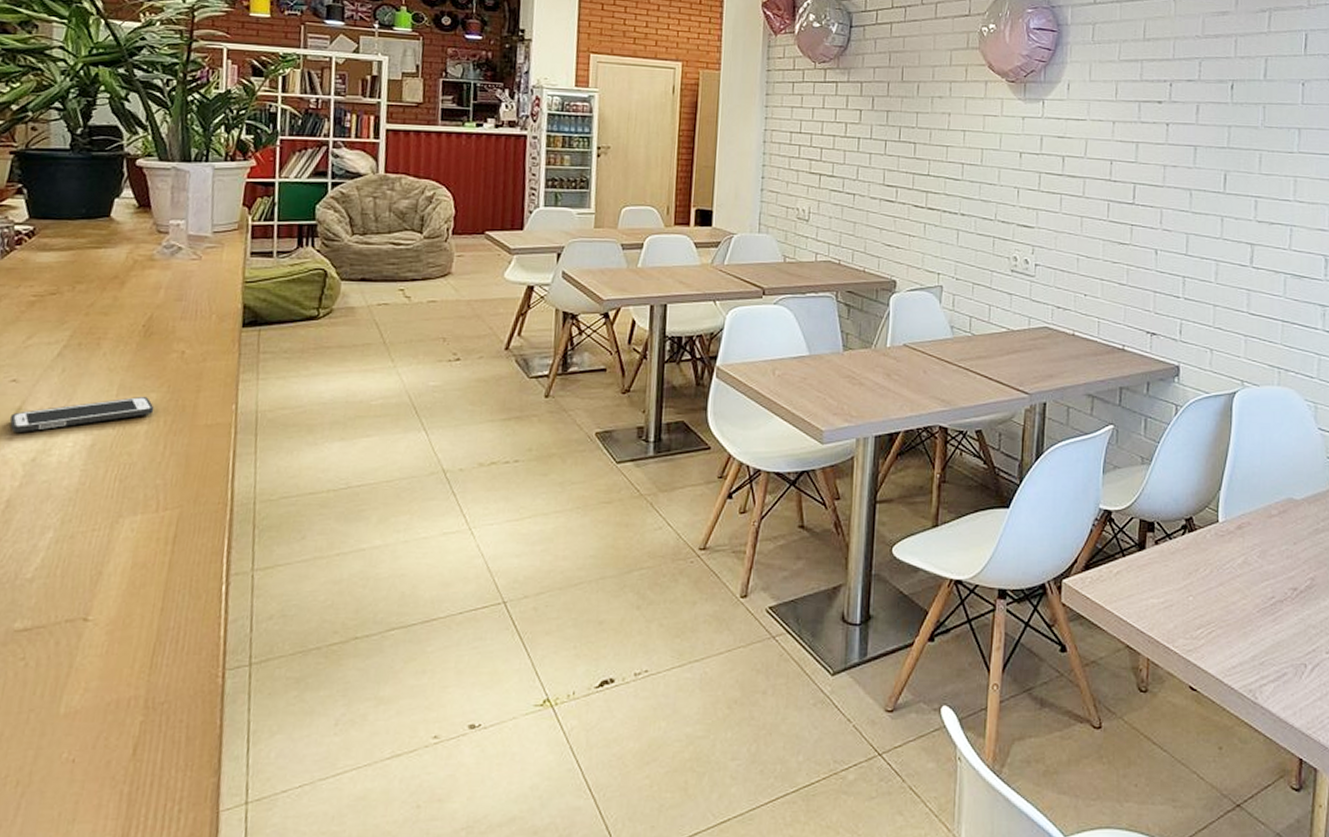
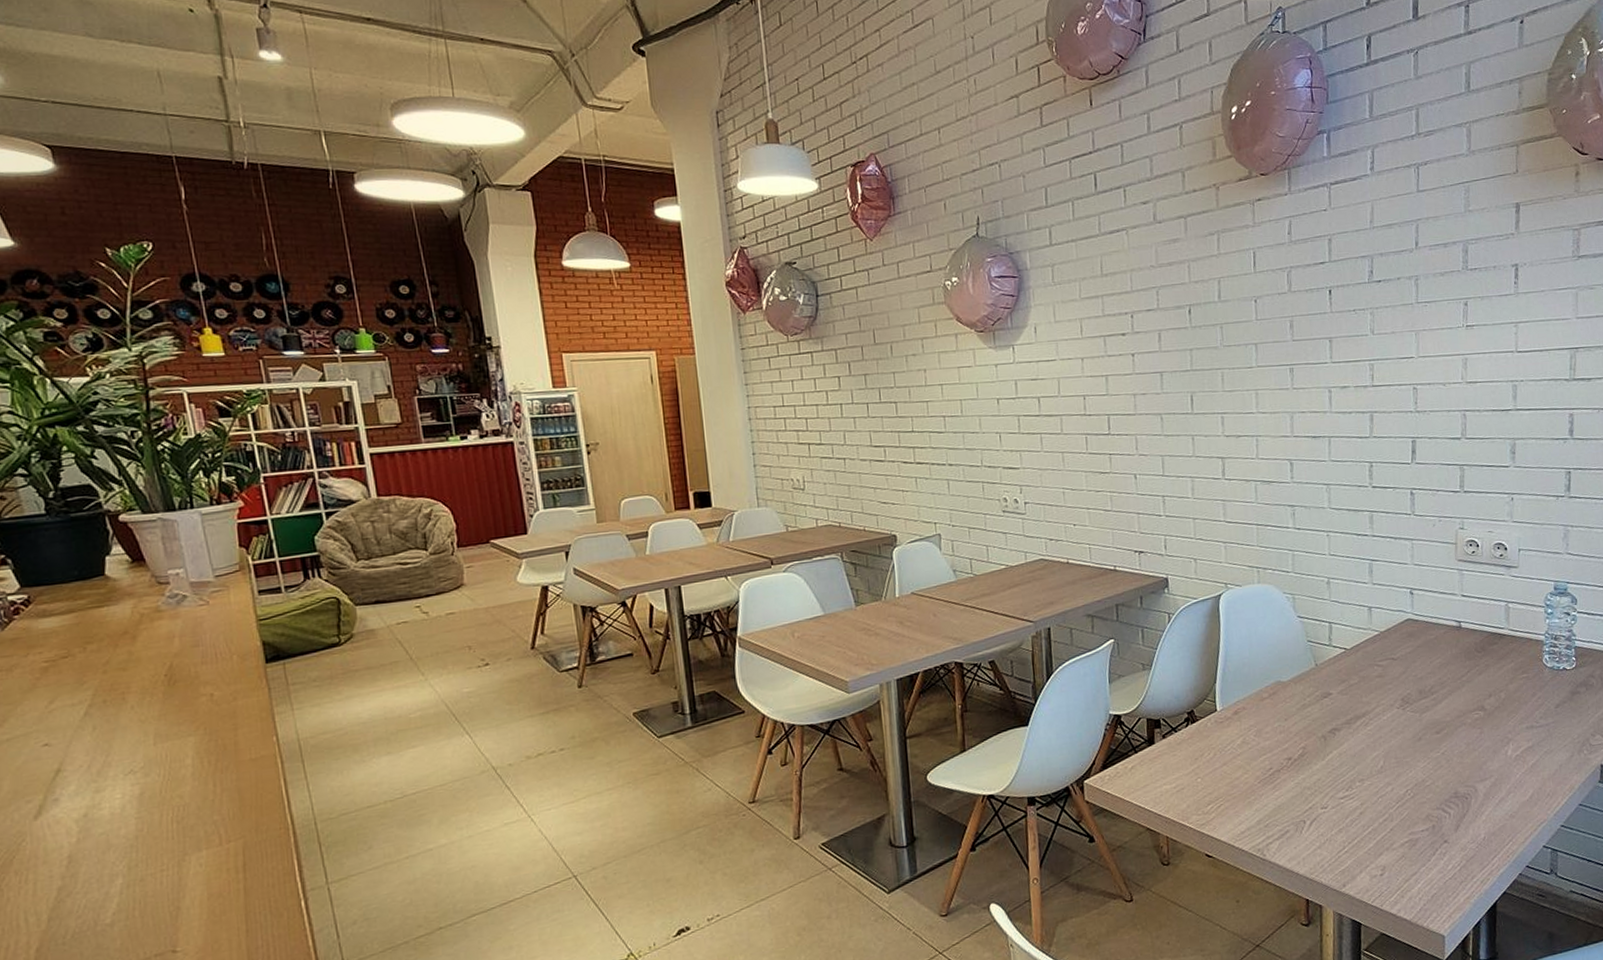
cell phone: present [10,397,155,432] -> none [52,742,196,793]

